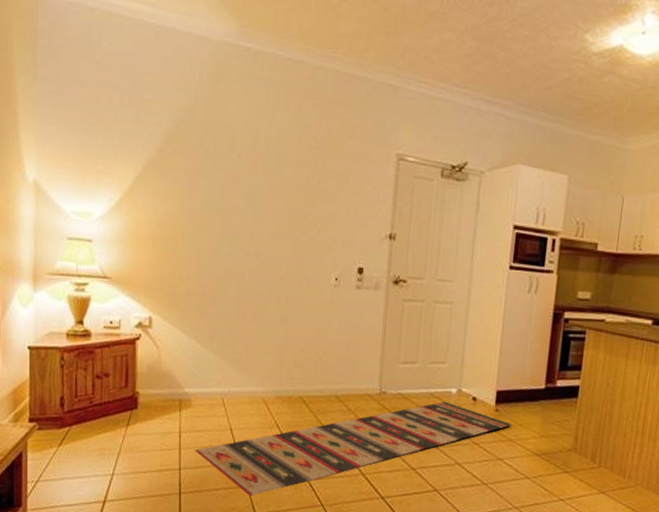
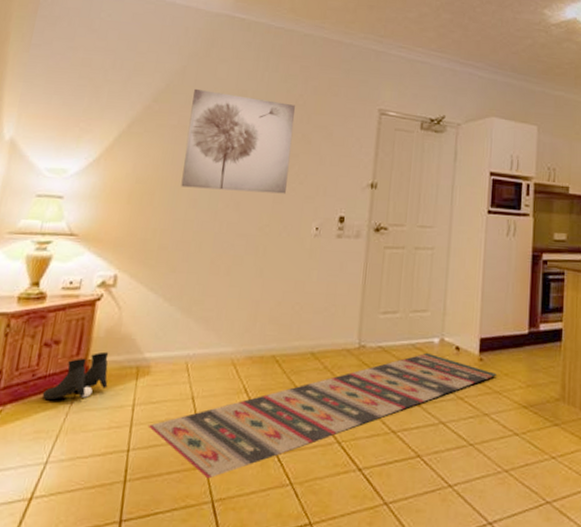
boots: none [100,385,156,424] -> present [42,351,109,399]
wall art: none [201,128,309,243] -> present [181,88,295,194]

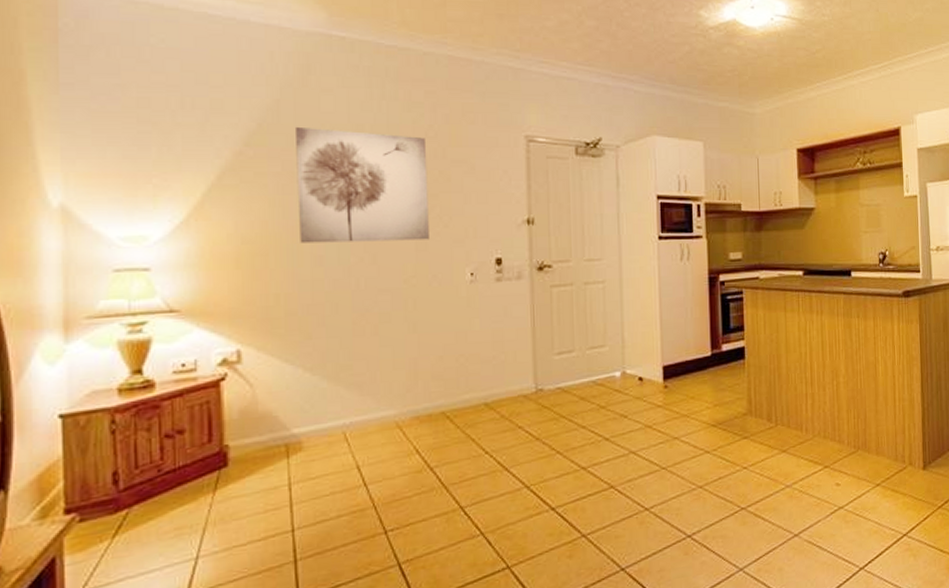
boots: present [42,351,109,399] -> none [175,434,254,494]
rug: present [147,352,497,479] -> none [311,387,683,544]

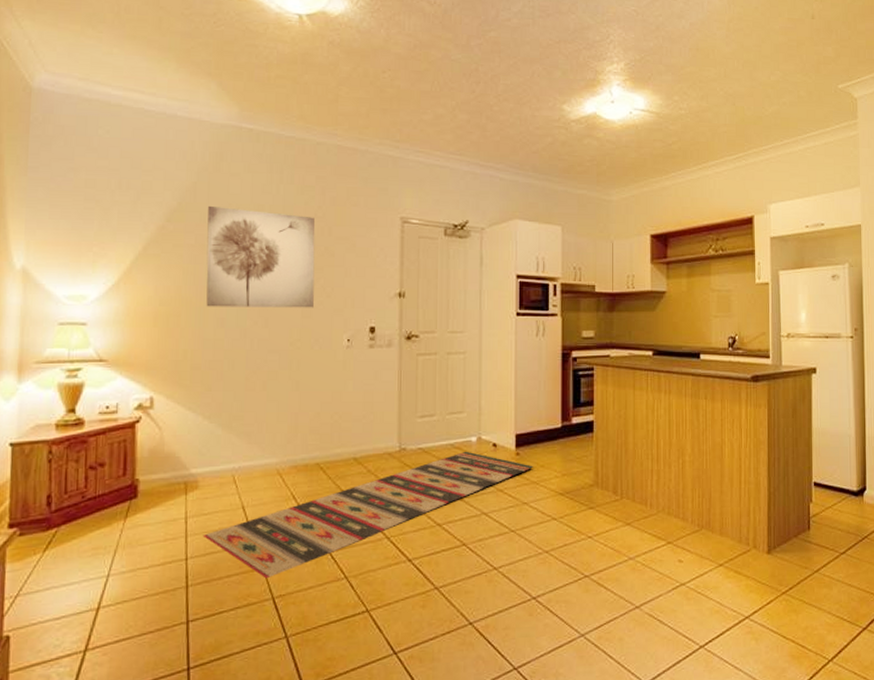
rug: none [311,387,683,544] -> present [202,451,533,579]

